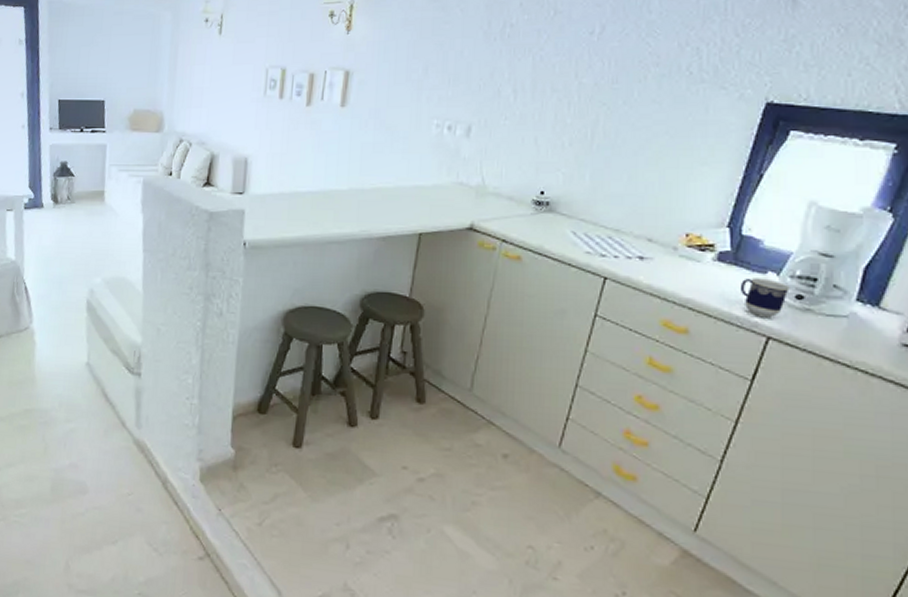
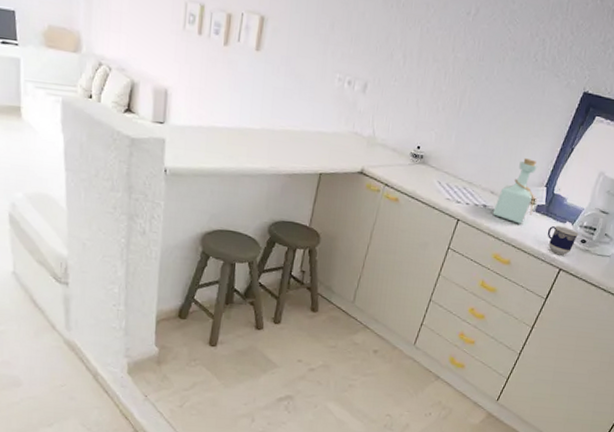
bottle: none [654,193,714,279] -> present [492,158,538,224]

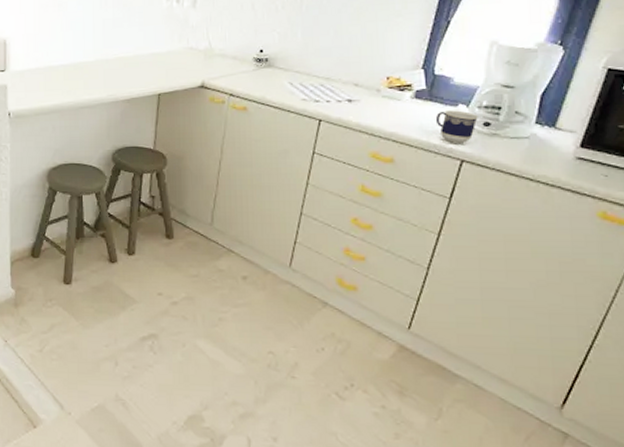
bottle: present [492,158,538,224] -> none [361,41,412,115]

